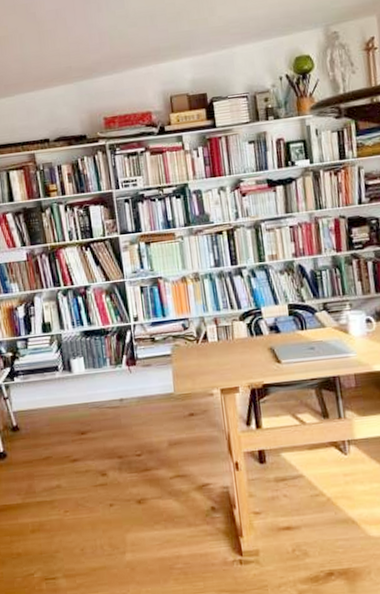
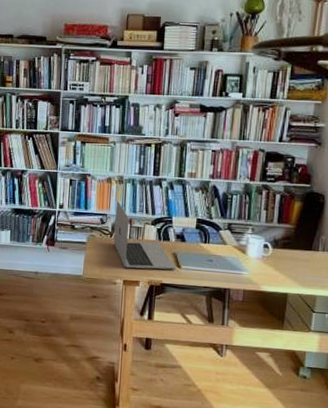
laptop: none [196,300,276,375] -> present [113,200,176,270]

